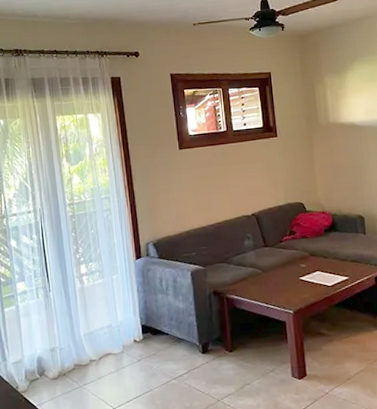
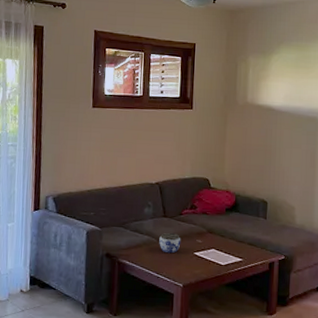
jar: none [263,262,286,282] -> present [159,233,181,254]

